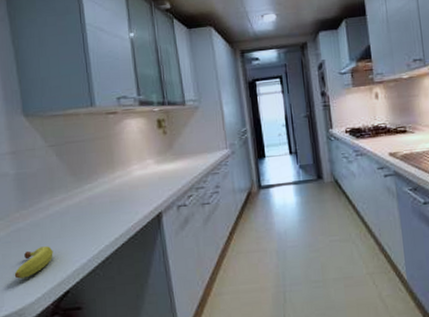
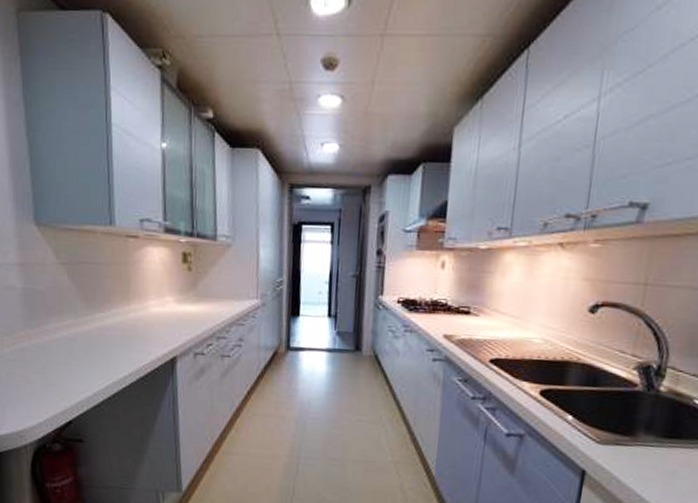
fruit: present [14,246,53,279] -> none [17,371,58,401]

